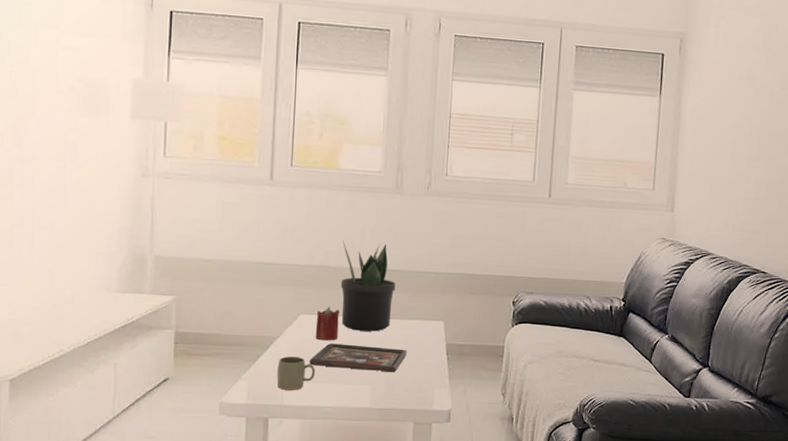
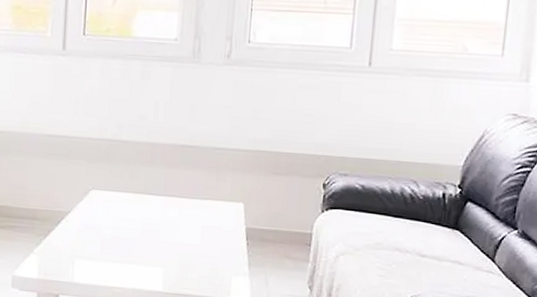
mug: present [277,356,316,390] -> none [67,233,107,268]
decorative tray: present [309,343,407,373] -> none [100,221,203,256]
candle: present [315,306,339,341] -> none [106,182,131,219]
planter: present [340,241,396,332] -> none [133,114,191,211]

